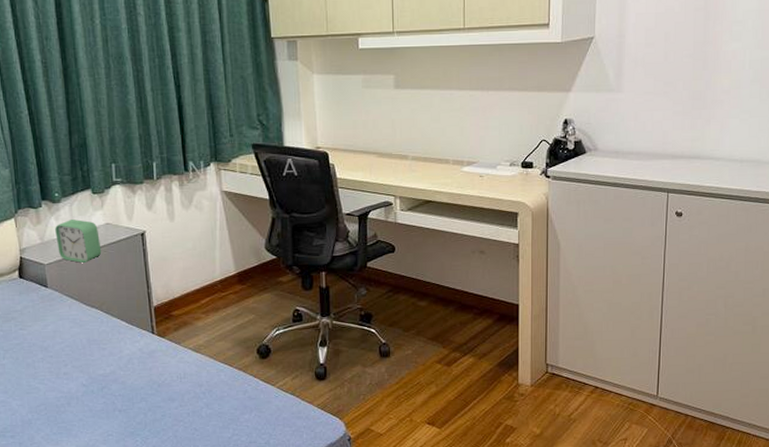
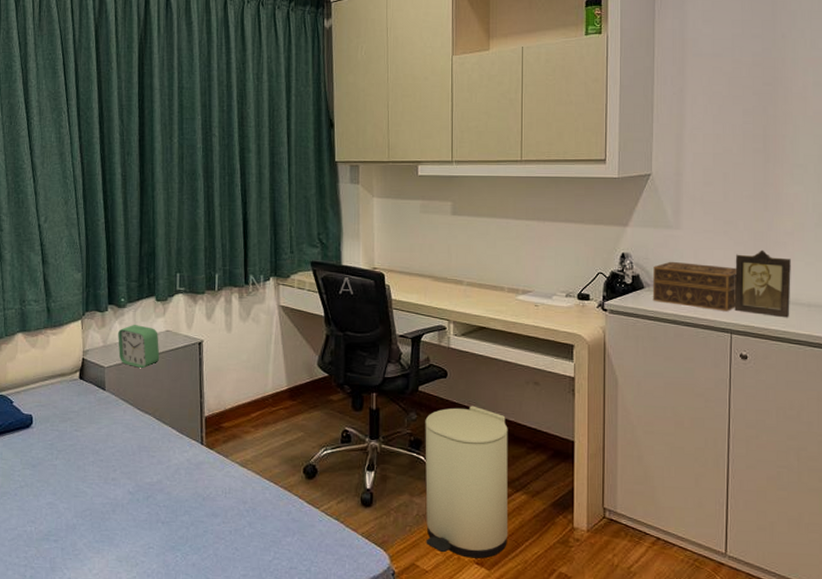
pedal bin: none [375,277,458,419] -> present [425,406,509,559]
decorative box: none [594,124,675,172] -> present [652,261,737,312]
photo frame: none [671,109,726,175] -> present [734,250,791,318]

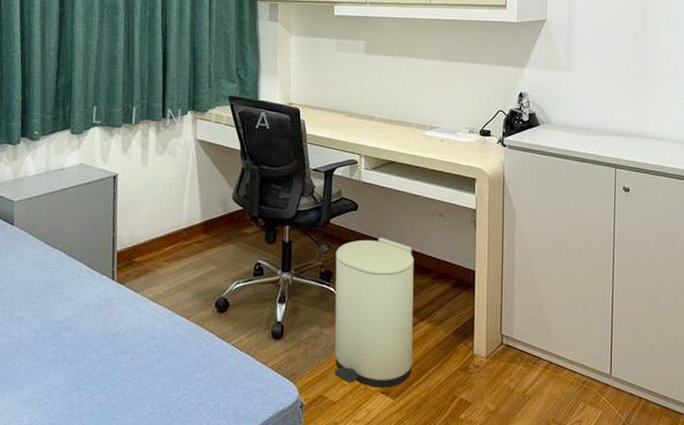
alarm clock: present [118,325,160,368] -> none [29,158,73,202]
decorative box: present [652,261,737,312] -> none [547,100,620,148]
photo frame: present [734,250,791,318] -> none [618,91,667,154]

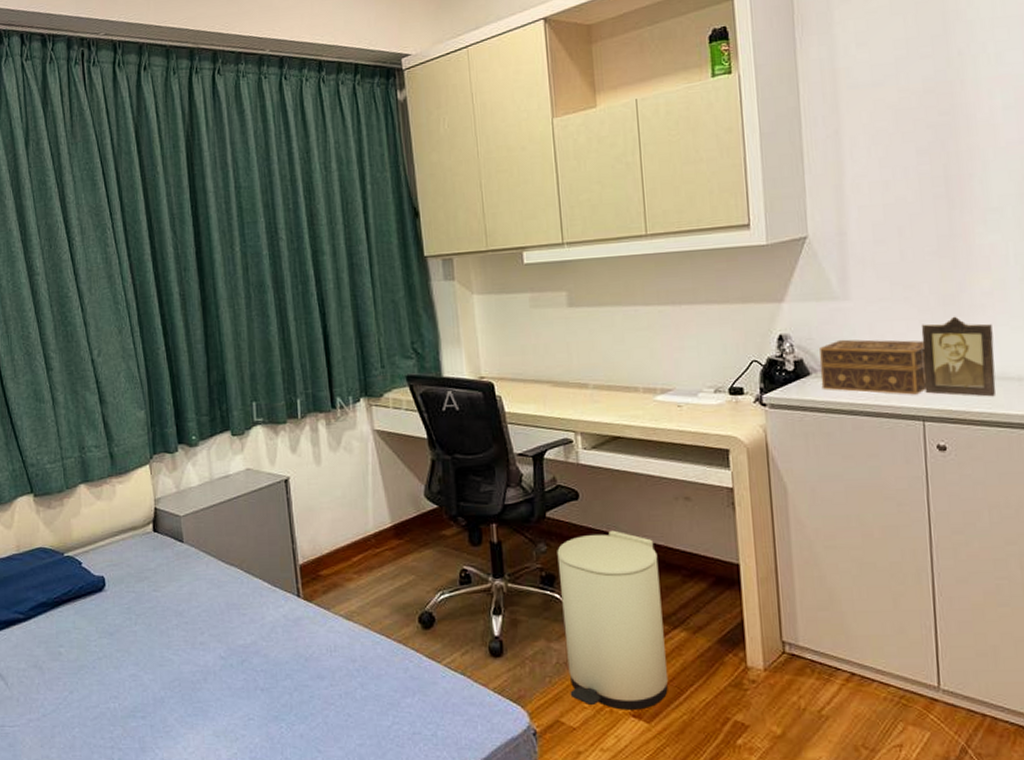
decorative box: none [547,100,620,148] -> present [819,339,926,395]
photo frame: none [618,91,667,154] -> present [921,316,996,397]

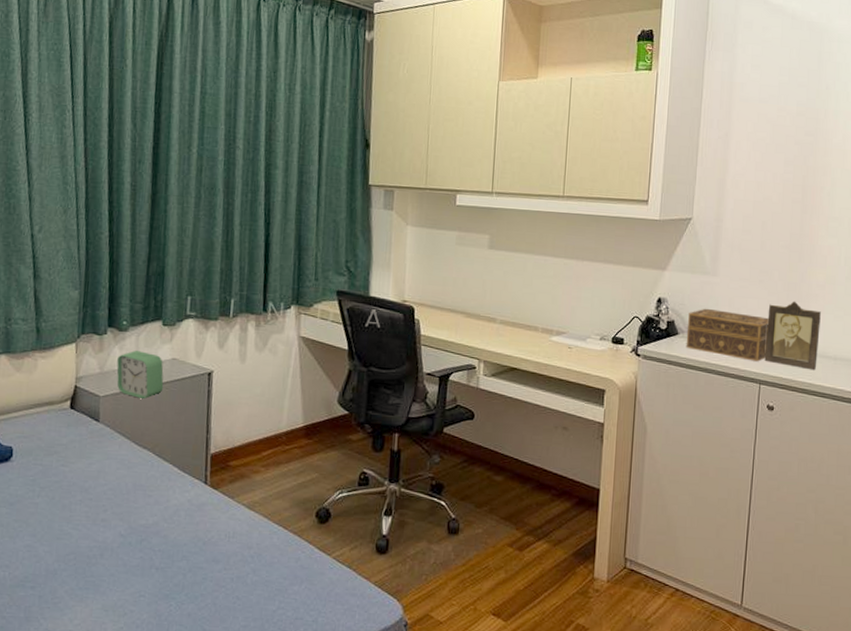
alarm clock: none [192,465,242,514] -> present [116,351,164,399]
pedal bin: present [557,530,669,710] -> none [442,449,534,609]

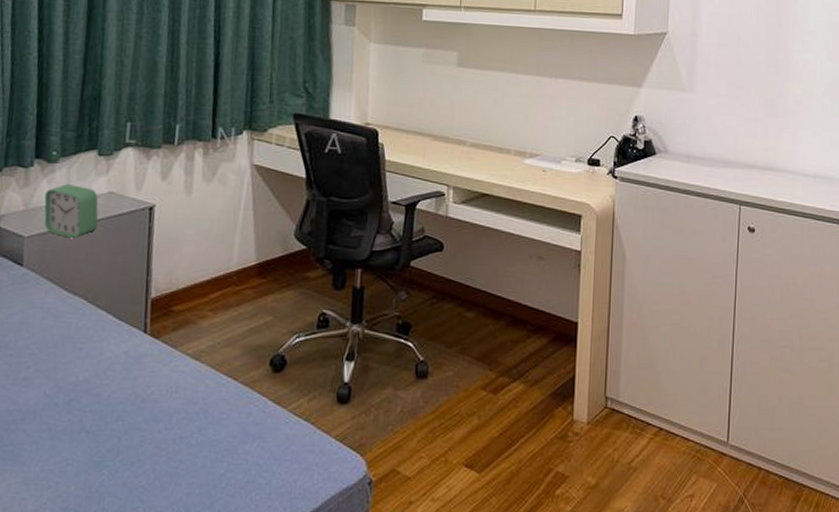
decorative box: present [686,308,769,362] -> none [664,126,747,181]
photo frame: present [764,301,821,371] -> none [744,117,799,189]

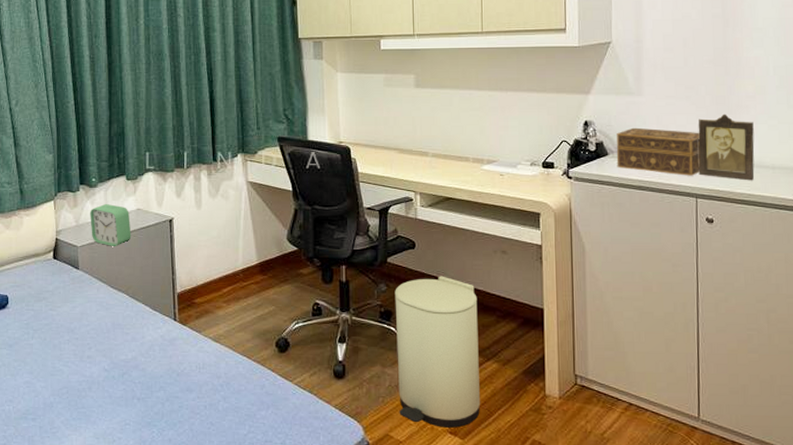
pedal bin: none [409,283,508,460] -> present [395,276,481,428]
decorative box: none [664,126,747,181] -> present [616,127,700,176]
photo frame: none [744,117,799,189] -> present [698,114,755,181]

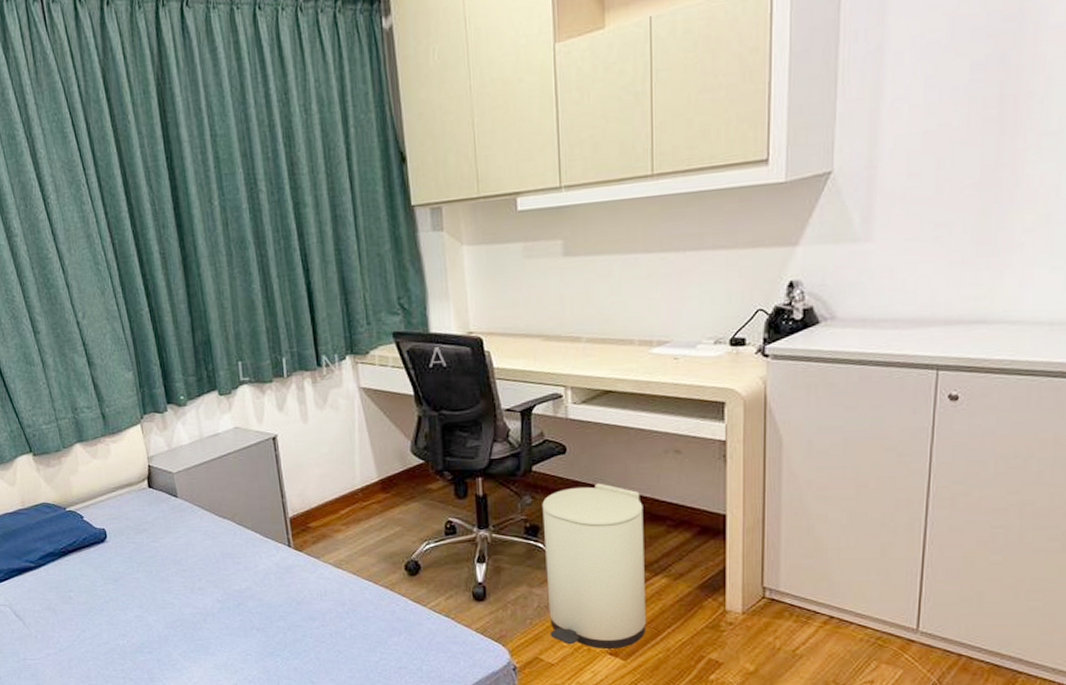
alarm clock: present [90,204,132,246] -> none [182,424,232,471]
decorative box: present [616,127,700,176] -> none [830,284,949,343]
photo frame: present [698,114,755,181] -> none [943,256,1029,344]

